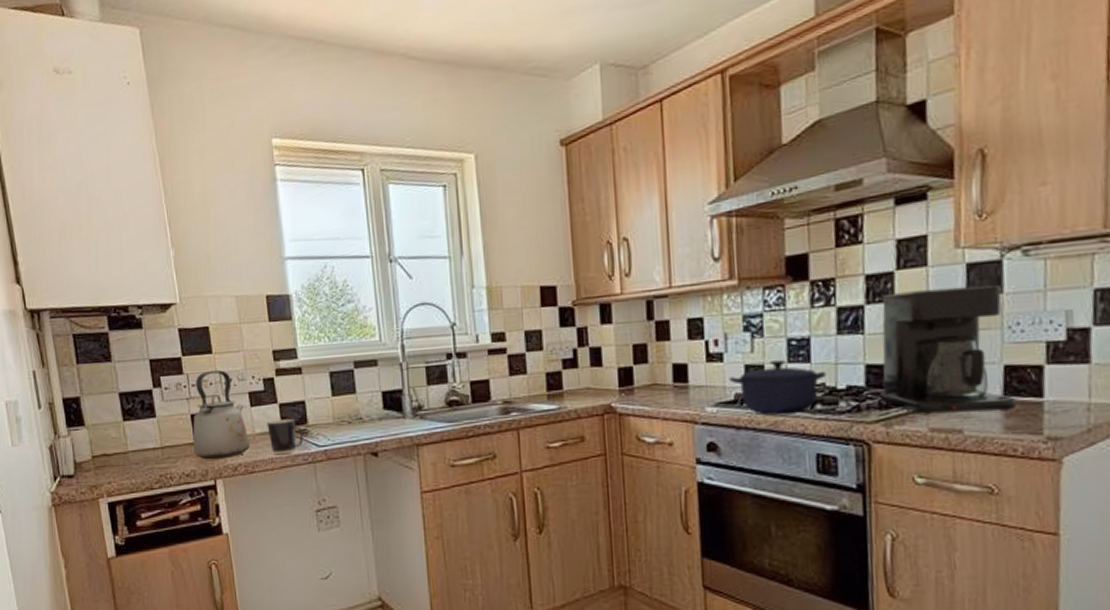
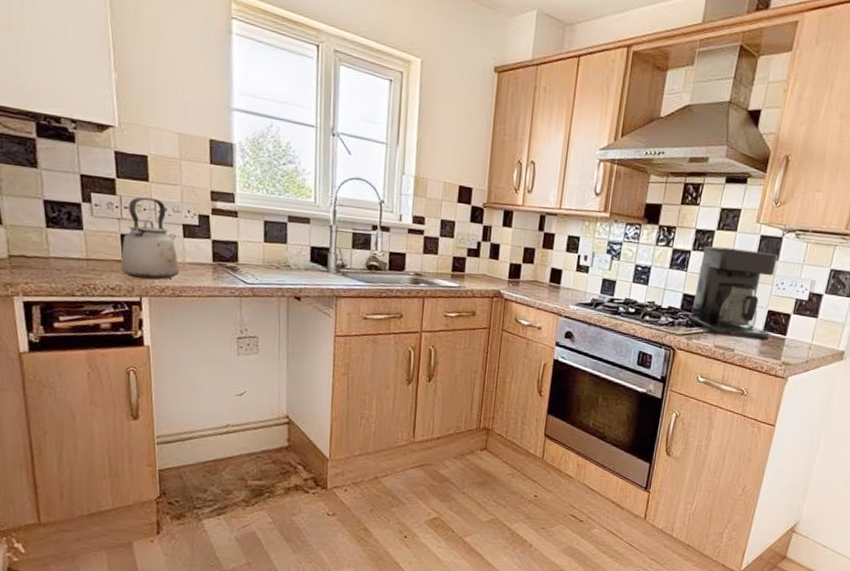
mug: present [267,418,304,455] -> none [198,253,233,286]
cooking pot: present [729,359,827,414] -> none [590,278,657,320]

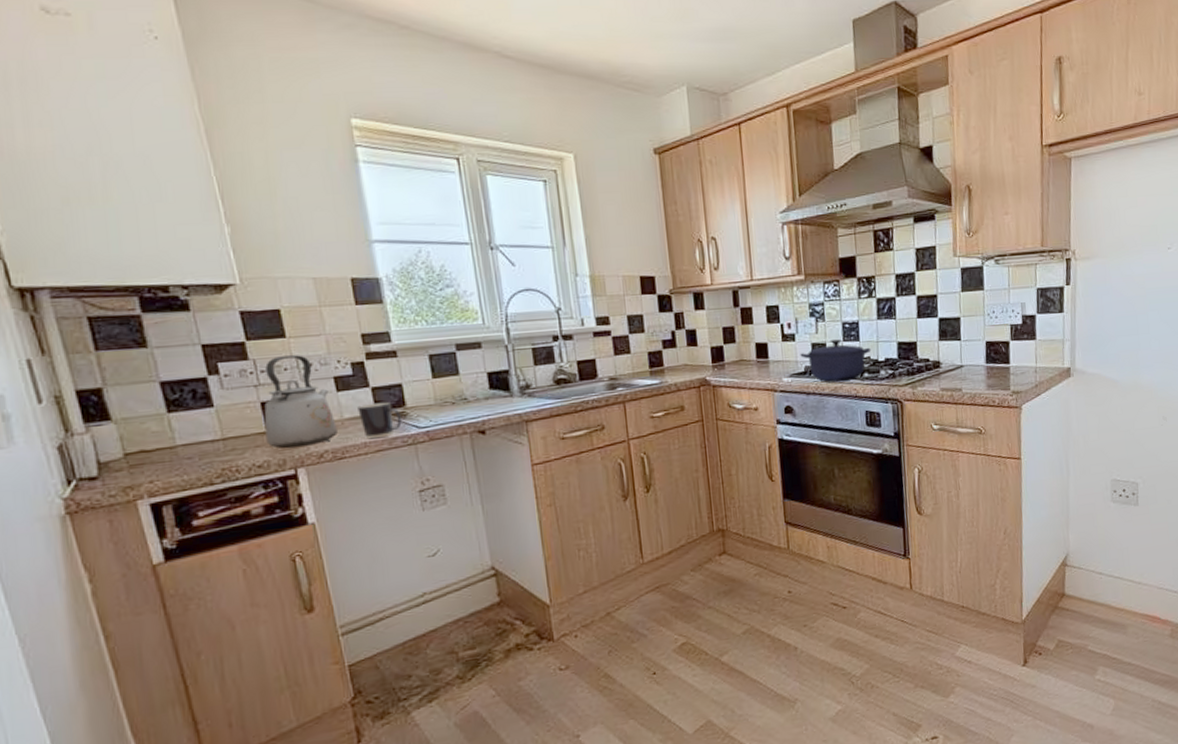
mug: none [198,253,233,286] -> present [357,401,402,439]
cooking pot: none [590,278,657,320] -> present [800,338,871,382]
coffee maker: present [688,245,778,341] -> none [907,284,994,378]

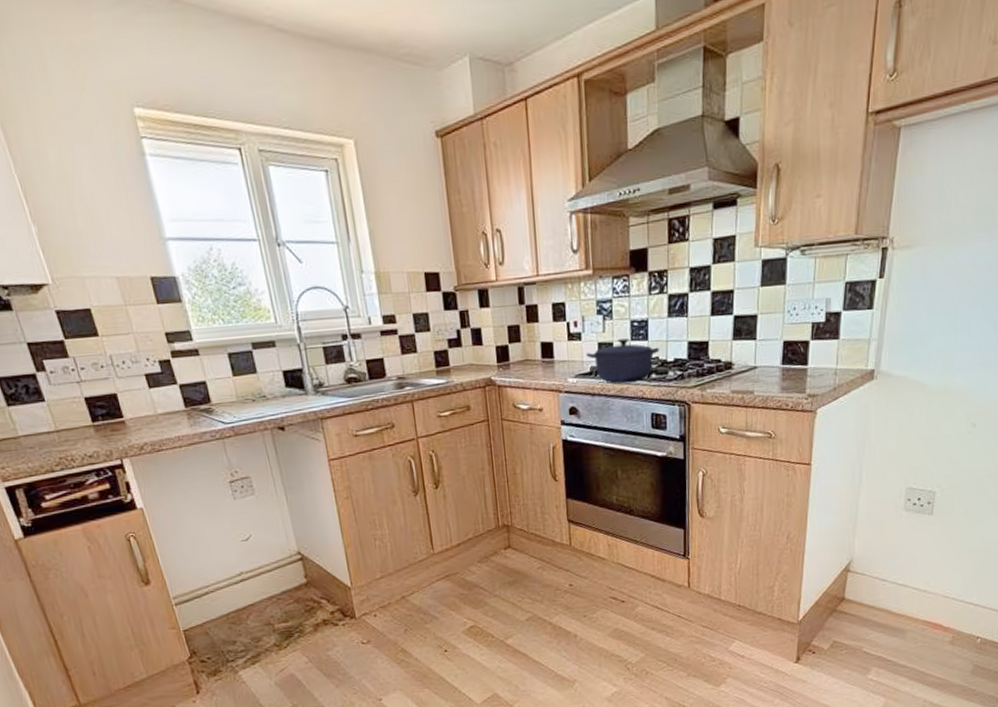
kettle: present [264,355,338,449] -> none [84,353,154,441]
mug: present [357,401,402,439] -> none [169,398,209,433]

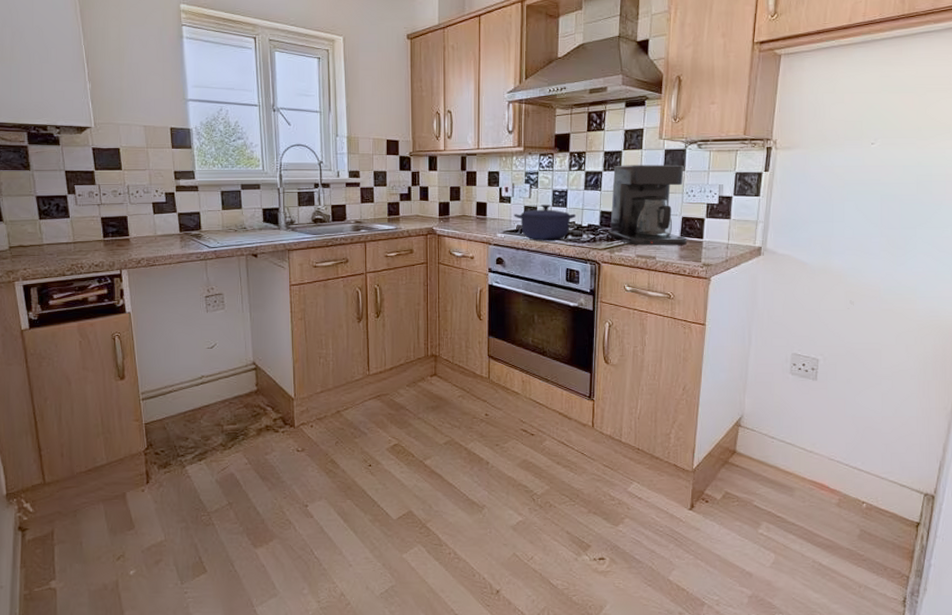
coffee maker: none [698,277,790,380] -> present [608,164,688,246]

